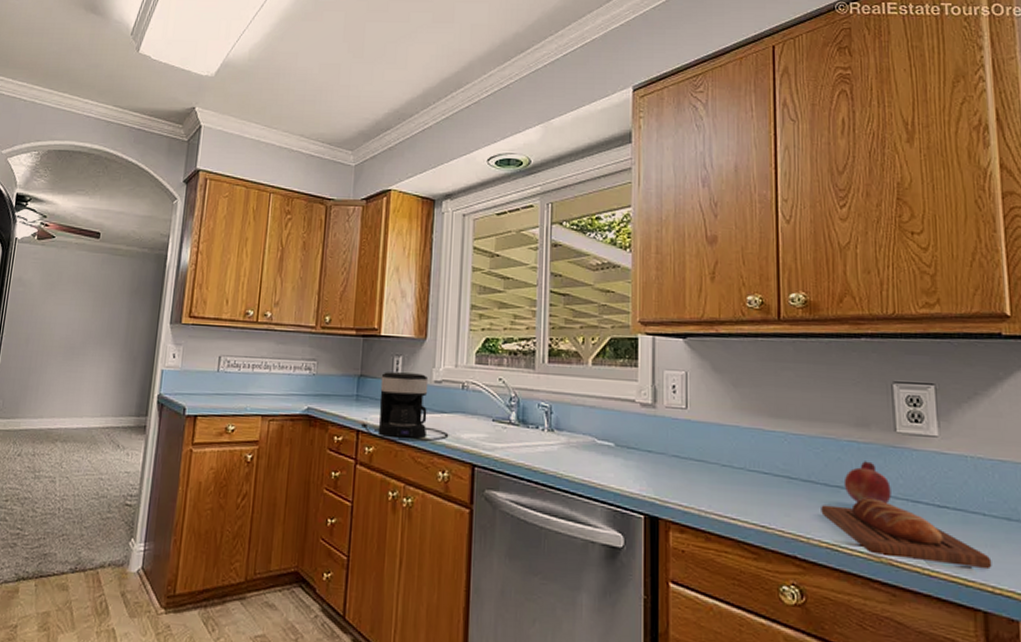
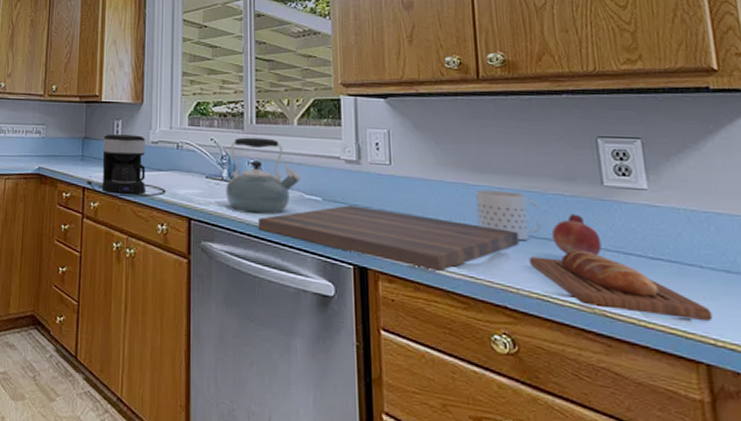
kettle: none [513,377,594,461] -> present [226,137,301,214]
cutting board: none [547,451,812,522] -> present [259,205,520,272]
mug: none [771,435,836,489] -> present [475,190,544,241]

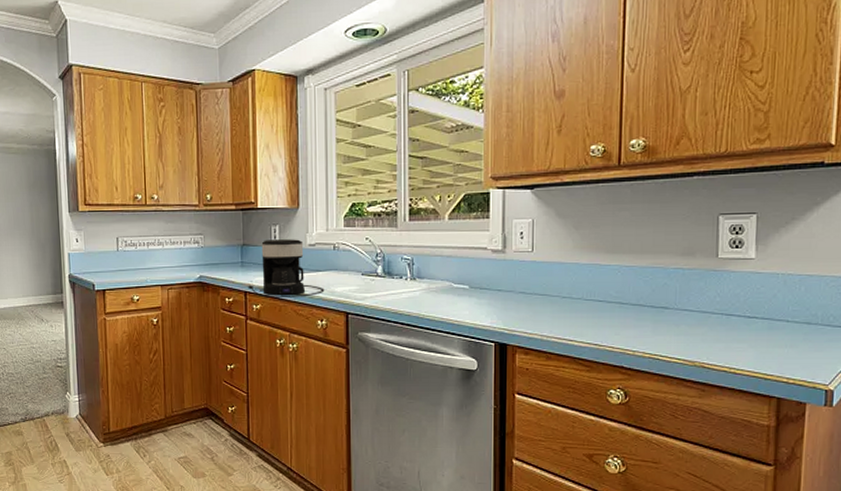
kettle: present [226,137,301,214] -> none [381,234,451,304]
cutting board: present [259,205,520,272] -> none [411,291,640,343]
mug: present [475,190,544,241] -> none [605,268,662,311]
bread loaf: present [529,249,713,322] -> none [646,315,790,365]
fruit: present [551,214,602,256] -> none [668,284,709,319]

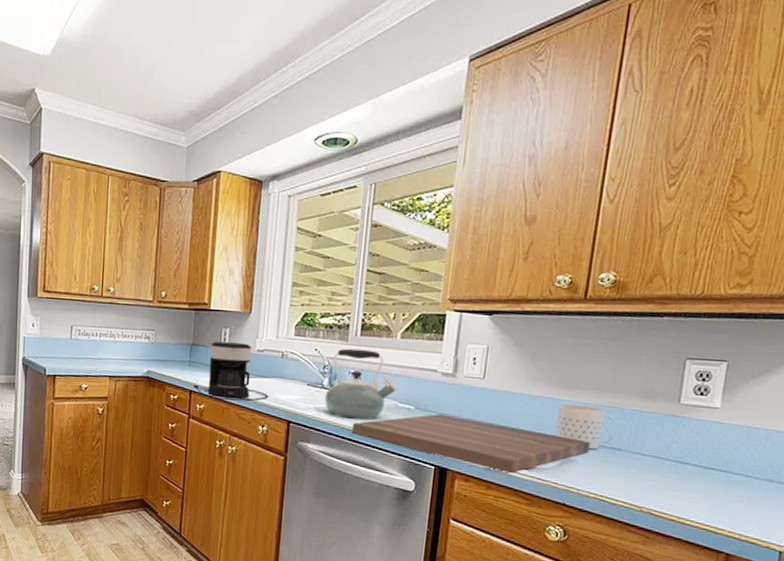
kettle: none [381,234,451,304] -> present [325,348,398,420]
cutting board: none [411,291,640,343] -> present [352,414,591,474]
mug: none [605,268,662,311] -> present [554,403,616,450]

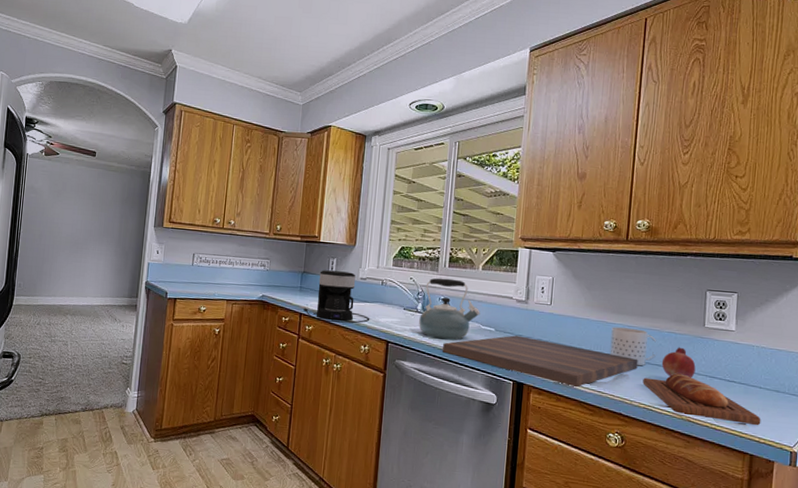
bread loaf: none [594,458,745,521] -> present [642,373,761,426]
fruit: none [619,427,665,465] -> present [661,347,696,378]

